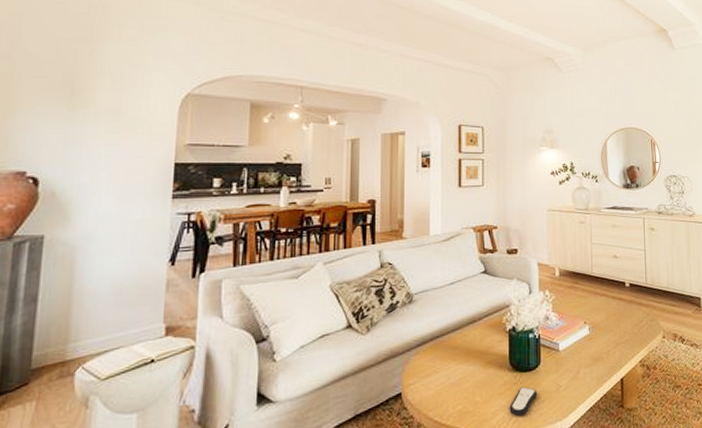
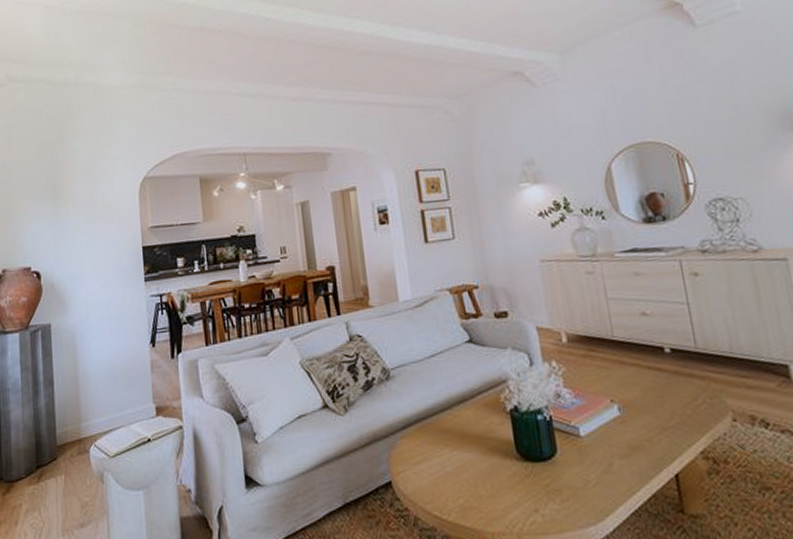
remote control: present [509,386,537,416] -> none [523,480,558,516]

